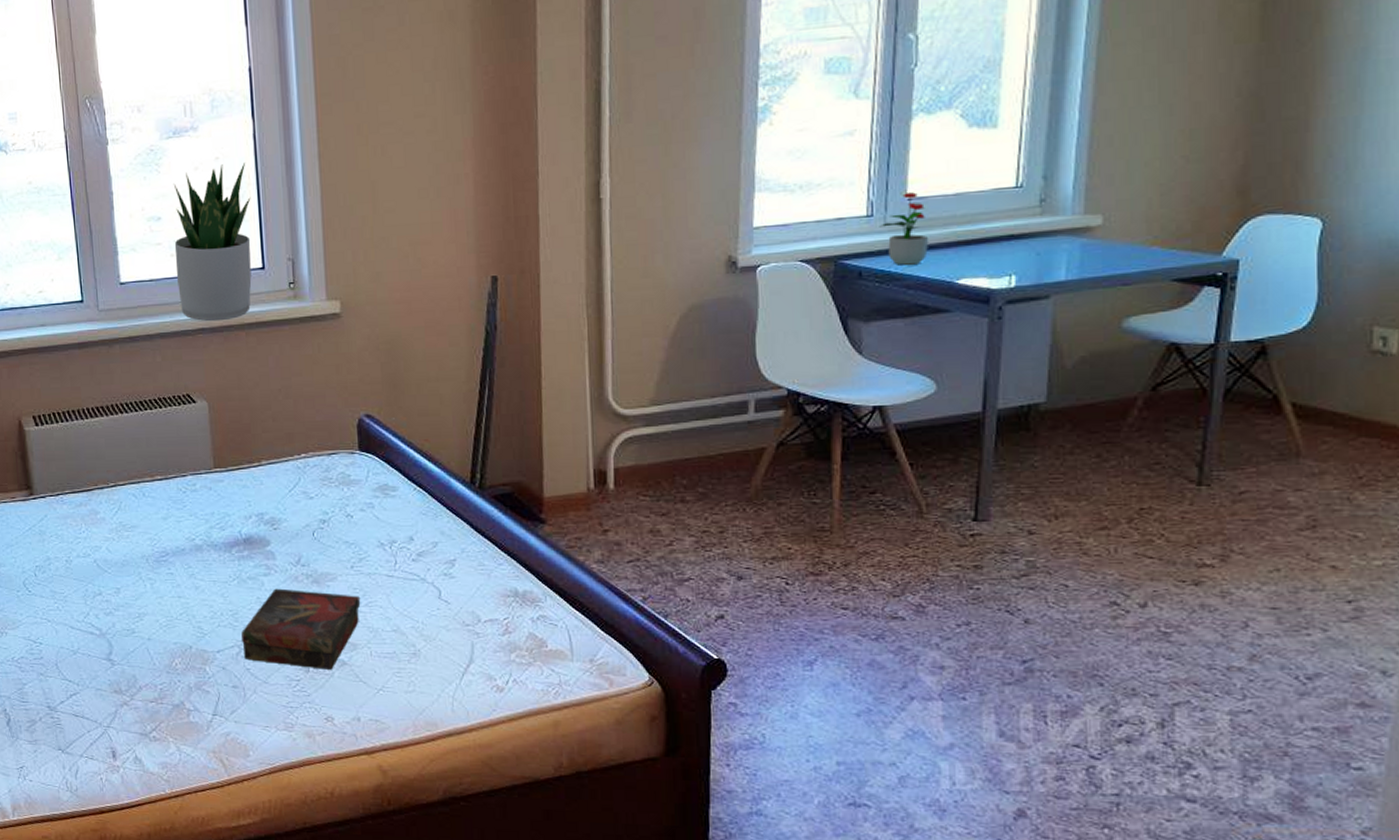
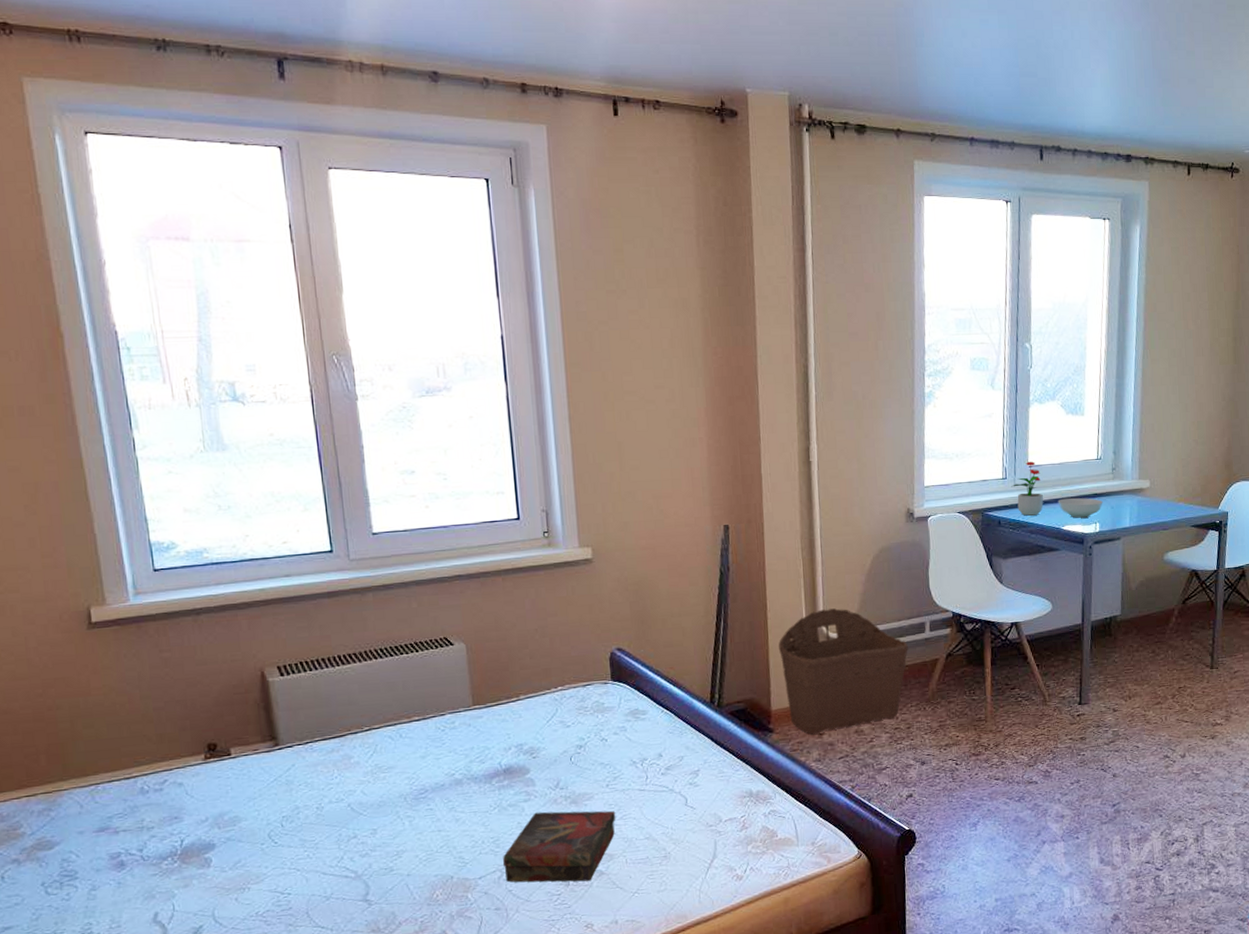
planter: present [173,162,252,322] -> none [427,422,507,569]
wicker basket: none [555,379,725,530] -> present [779,608,909,734]
bowl: none [951,240,1023,269] -> present [1058,497,1103,518]

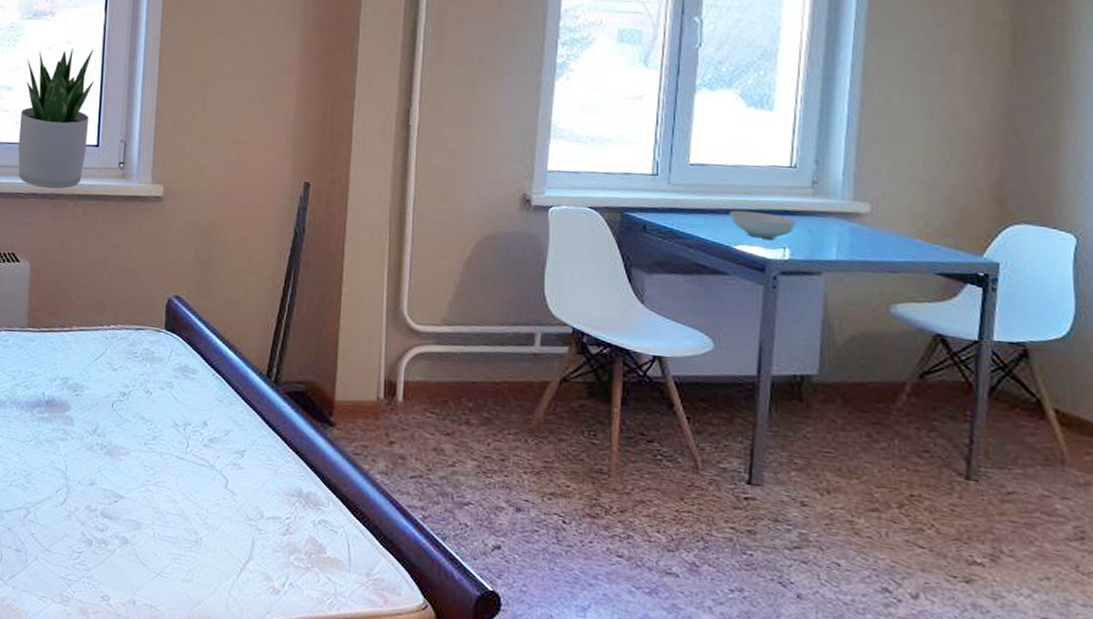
planter: none [427,422,507,569] -> present [18,48,95,189]
book: present [503,810,616,883] -> none [30,454,150,546]
wicker basket: present [779,608,909,734] -> none [351,294,512,443]
potted flower: present [1011,461,1043,516] -> none [663,158,708,226]

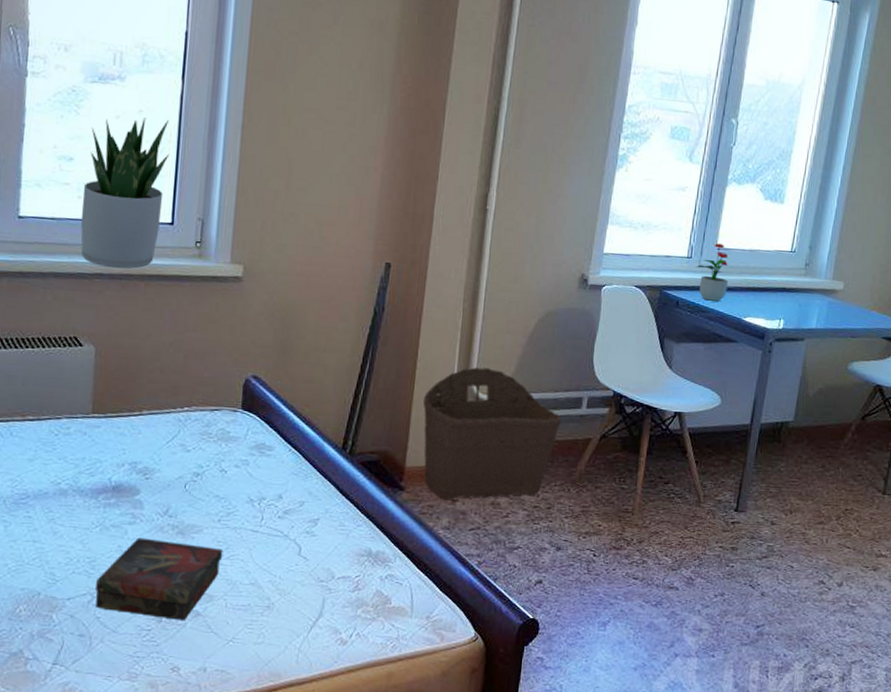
book: none [30,454,150,546] -> present [95,537,224,620]
wicker basket: none [351,294,512,443] -> present [423,367,562,499]
potted flower: none [663,158,708,226] -> present [695,243,729,301]
bowl: present [729,210,797,239] -> none [742,288,791,312]

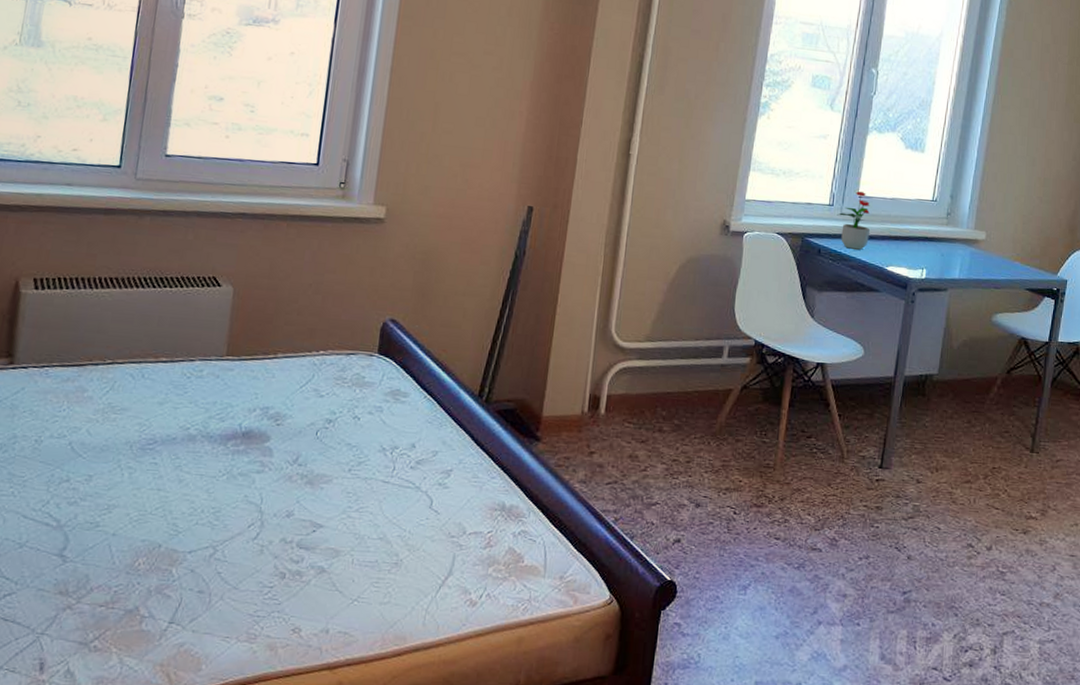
planter: present [80,117,170,269] -> none [225,60,320,209]
book: present [95,537,224,620] -> none [217,487,353,577]
wicker basket: present [423,367,562,499] -> none [560,313,703,451]

